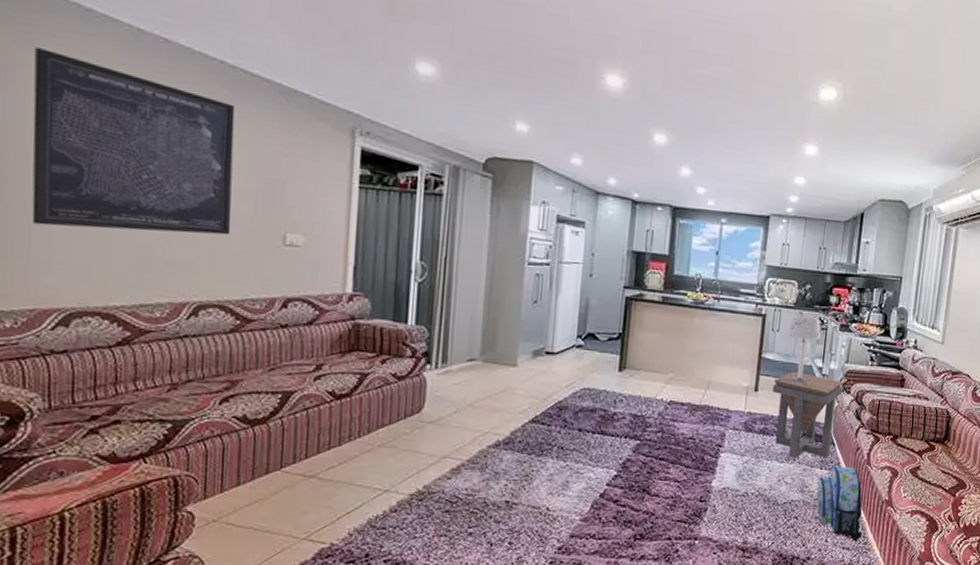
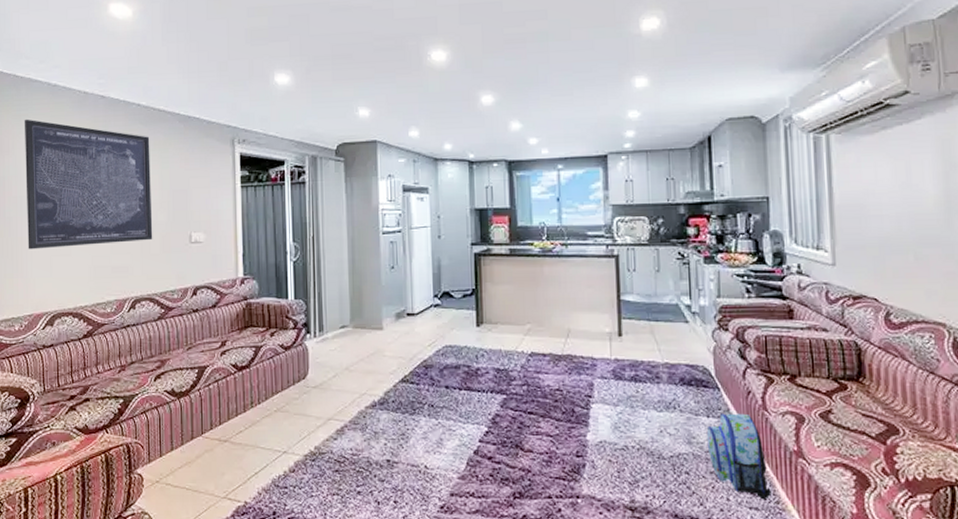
side table: present [772,371,843,458] -> none [638,311,719,406]
table lamp: present [788,315,821,383] -> none [646,251,684,323]

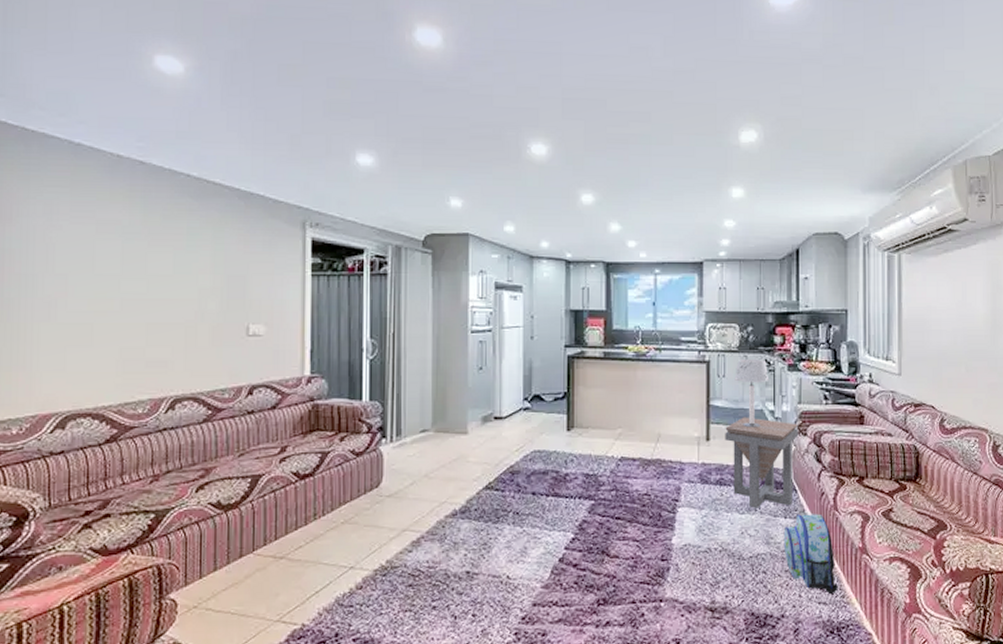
wall art: present [25,119,153,250] -> none [33,181,201,338]
side table: none [638,311,719,406] -> present [725,417,799,509]
table lamp: none [646,251,684,323] -> present [734,358,769,428]

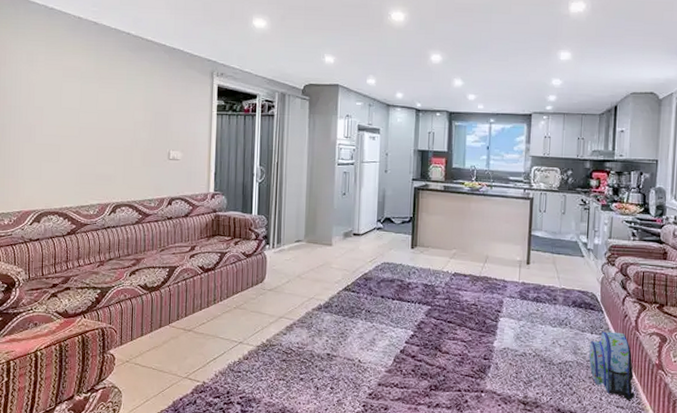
side table: present [725,417,799,509] -> none [543,246,608,324]
table lamp: present [734,358,769,428] -> none [554,197,584,256]

